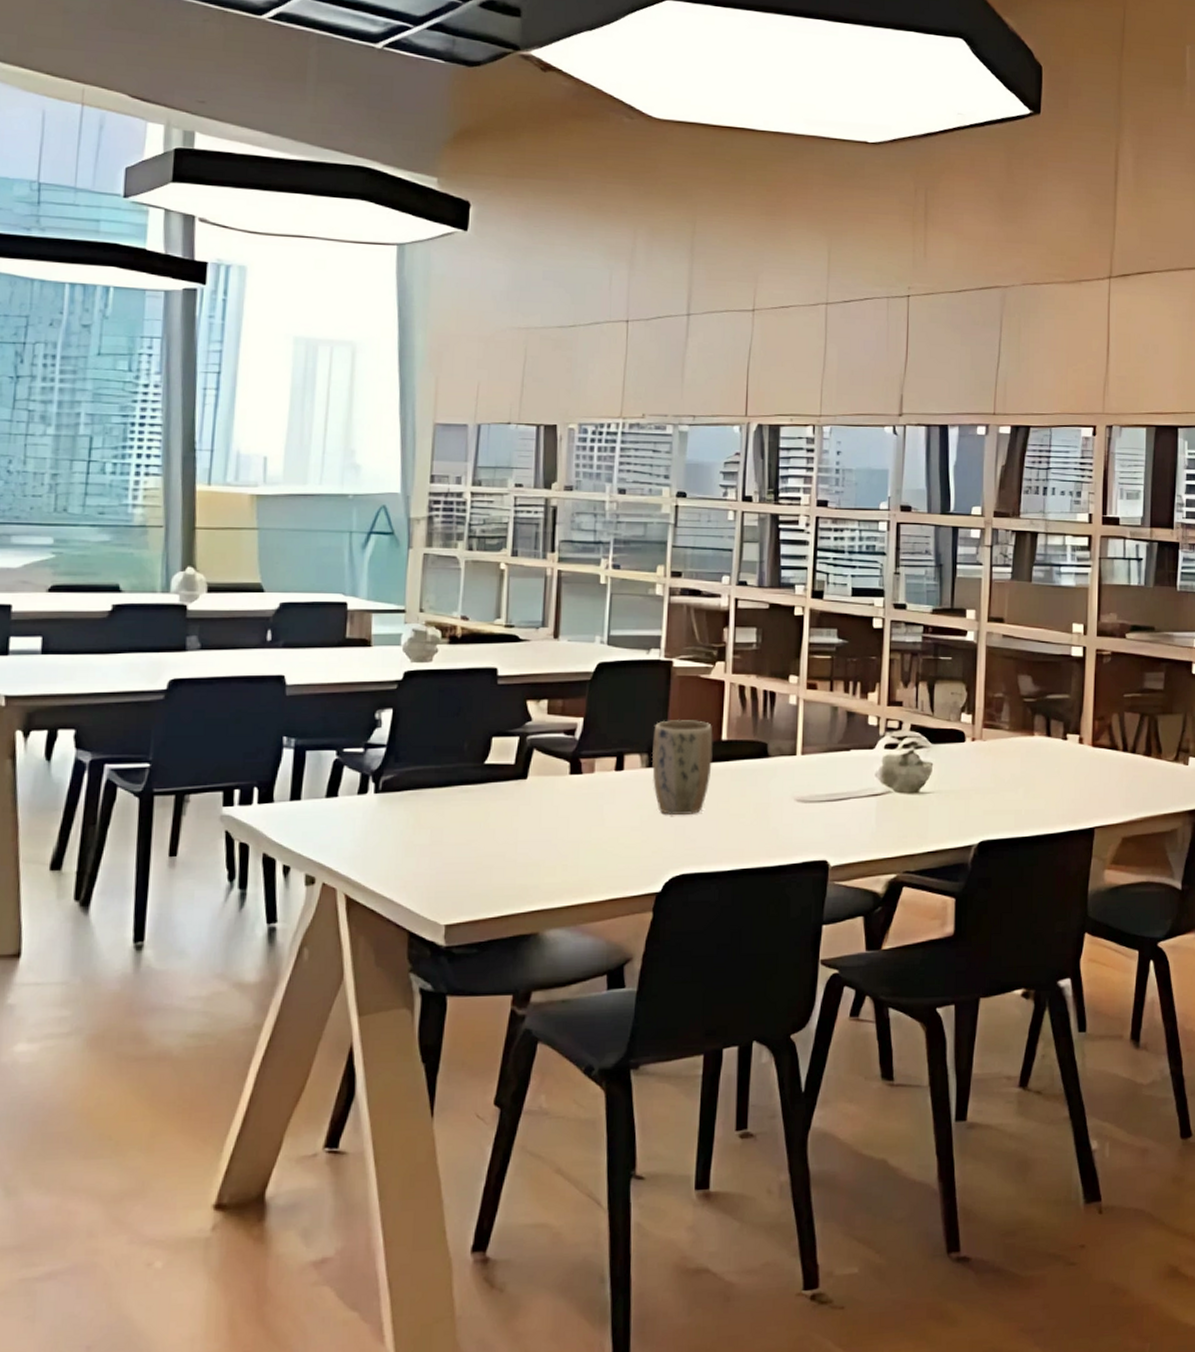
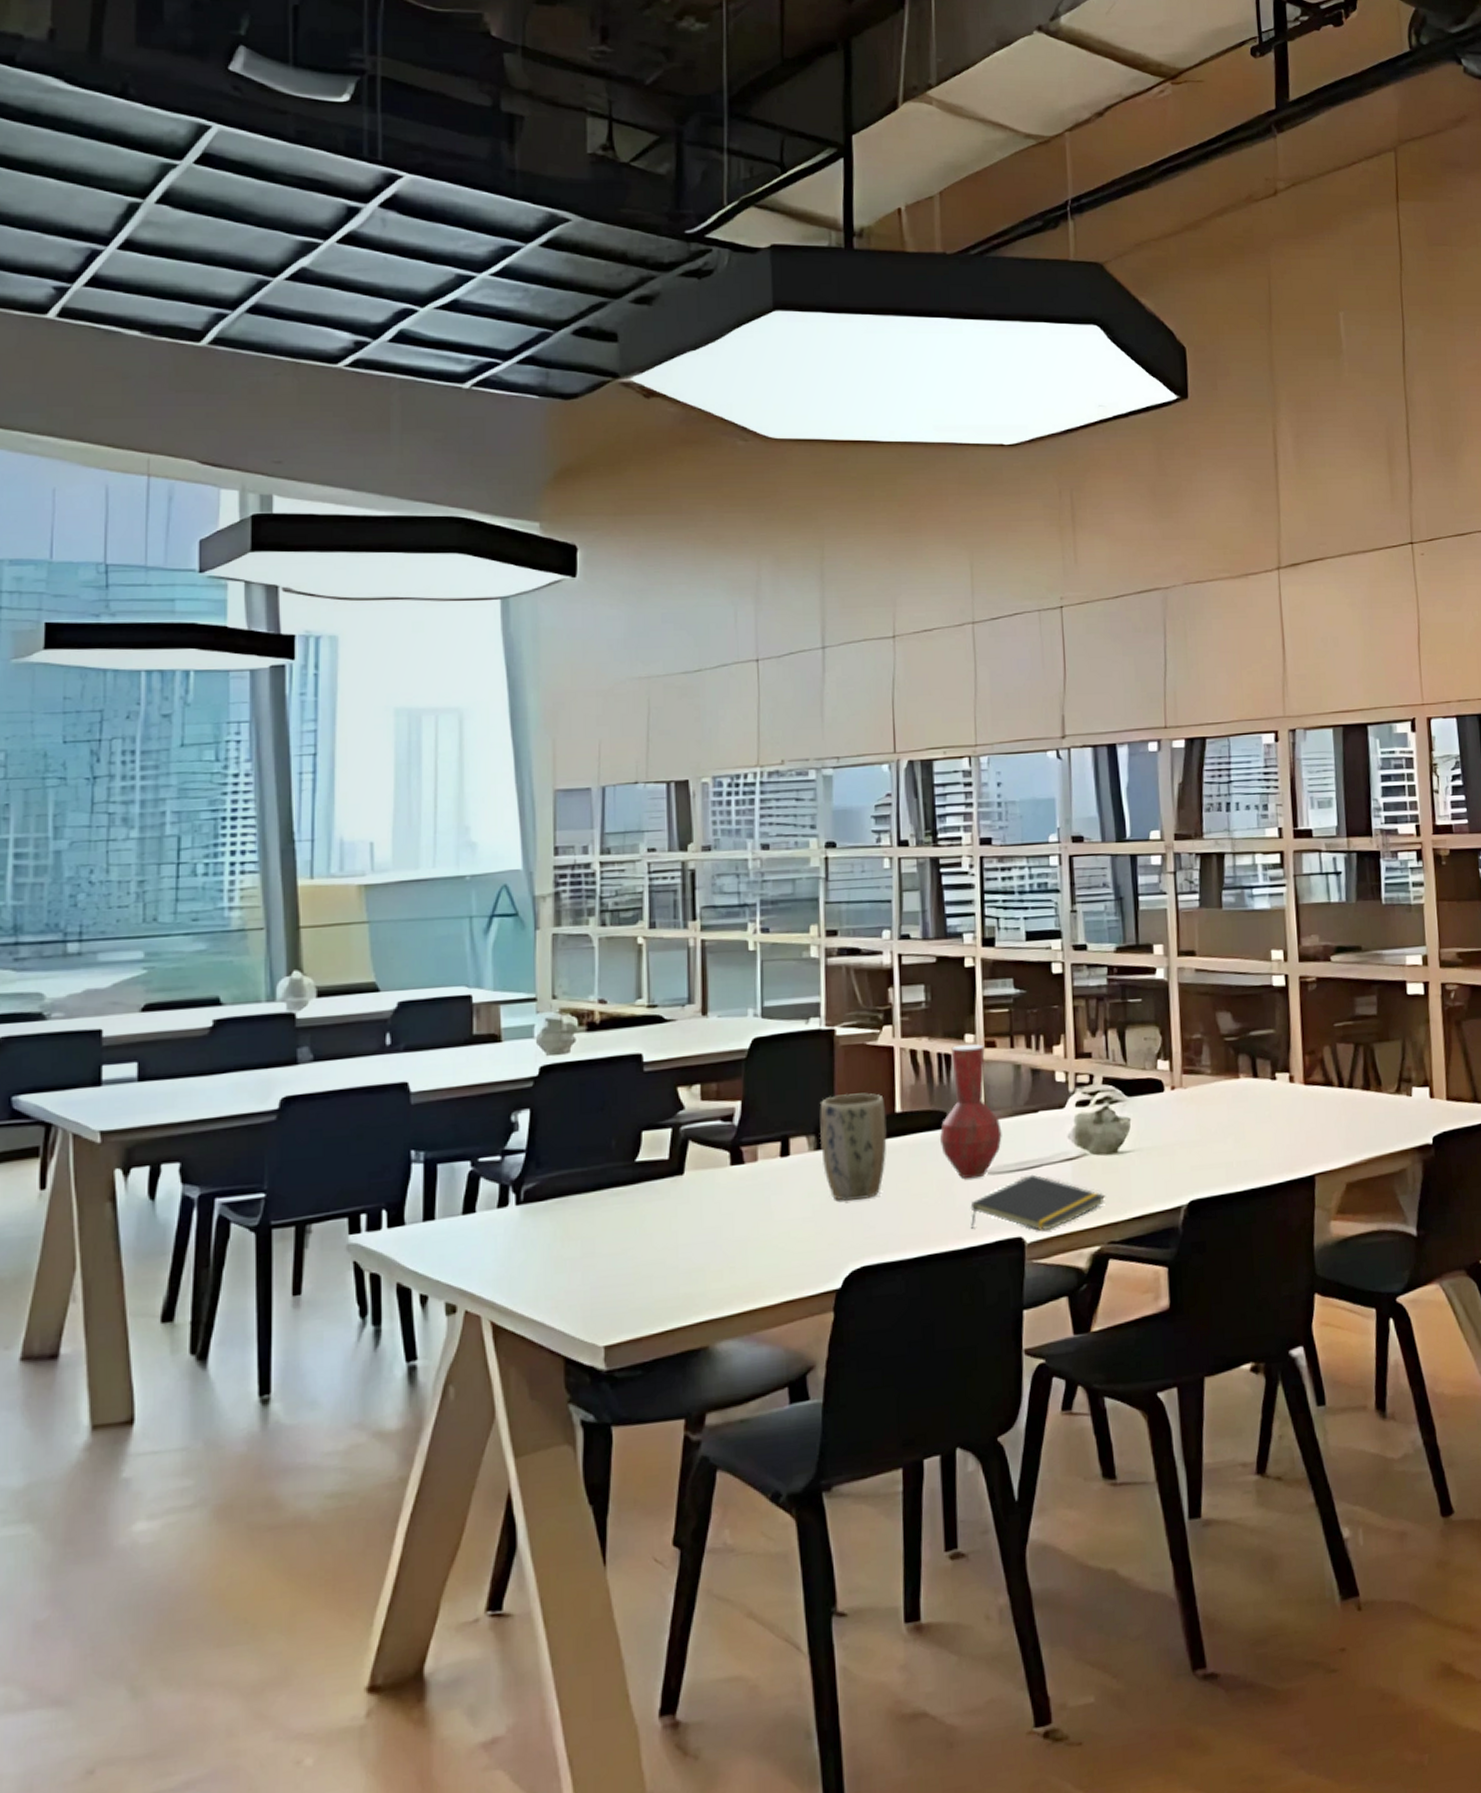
vase: none [759,685,816,805] -> present [939,1044,1002,1179]
notepad: none [782,805,905,856] -> present [970,1174,1106,1230]

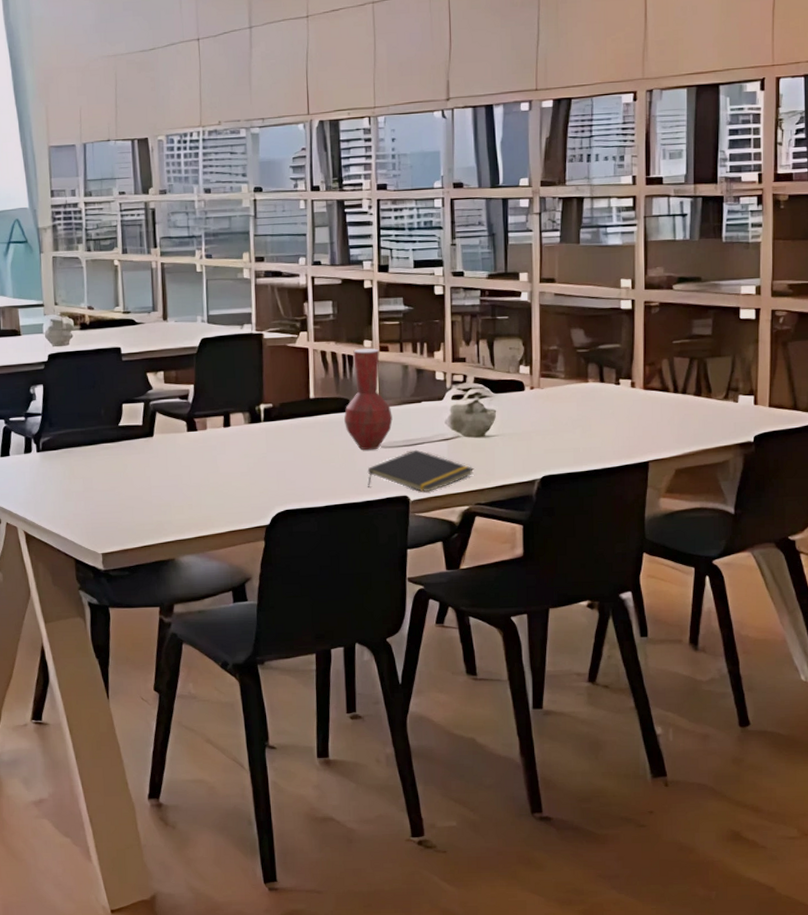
plant pot: present [819,1092,887,1201] -> none [252,382,304,462]

